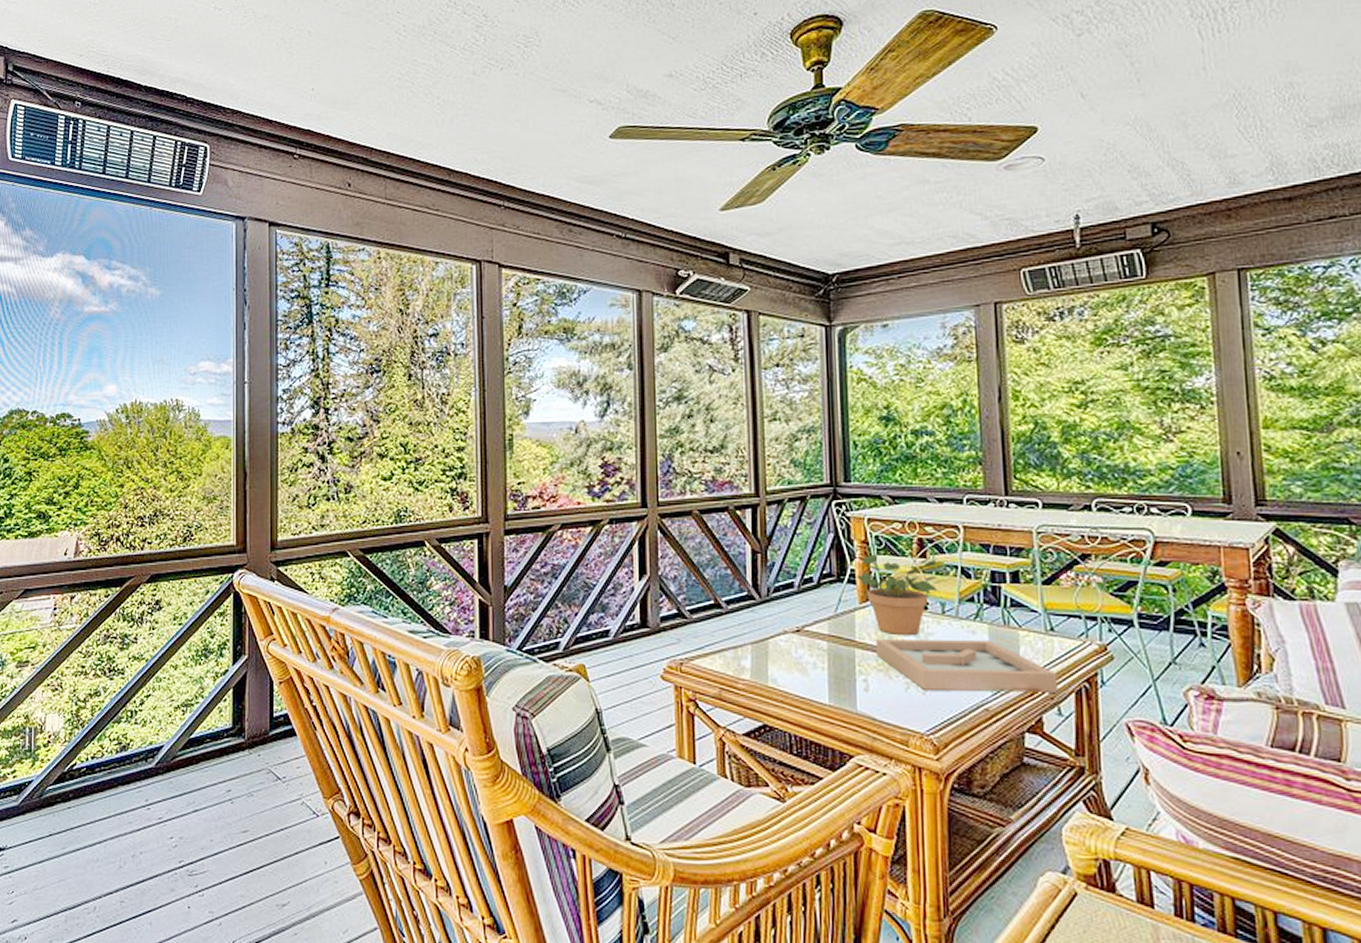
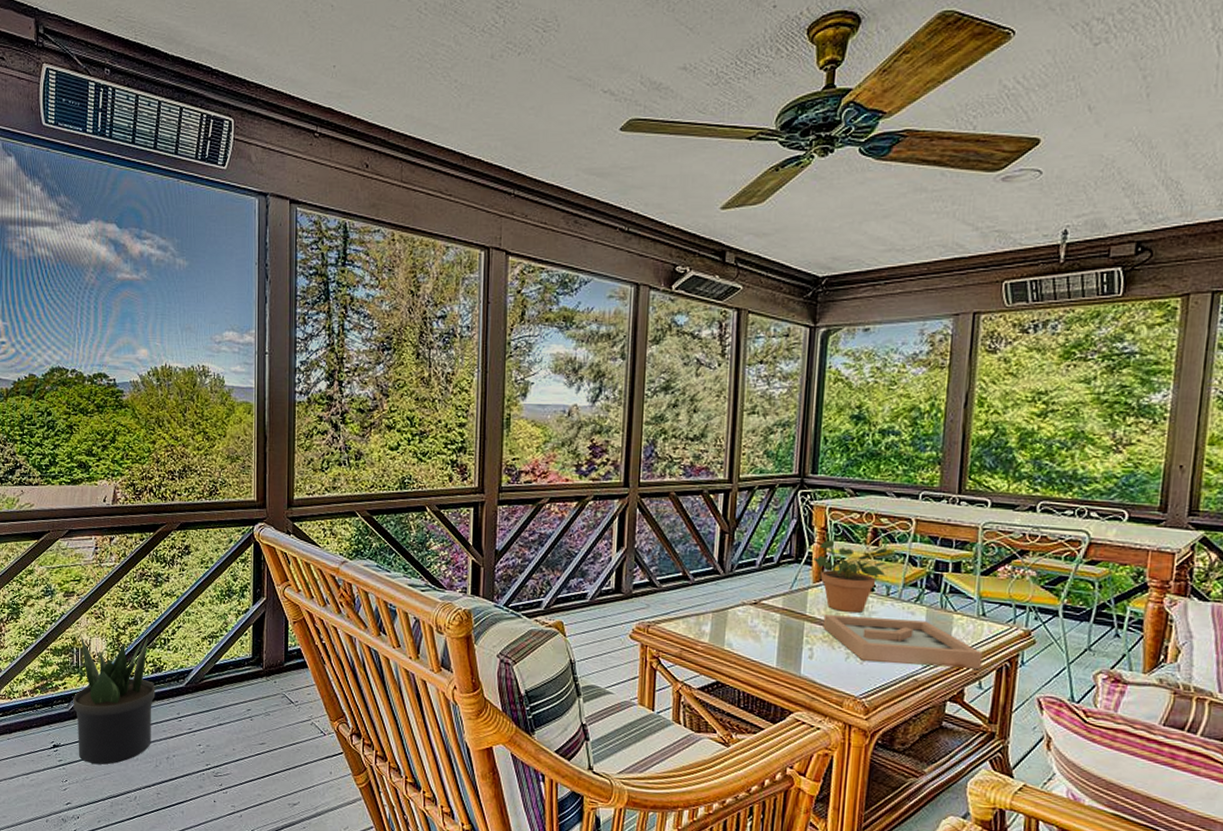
planter: none [23,710,120,869] -> present [73,637,156,765]

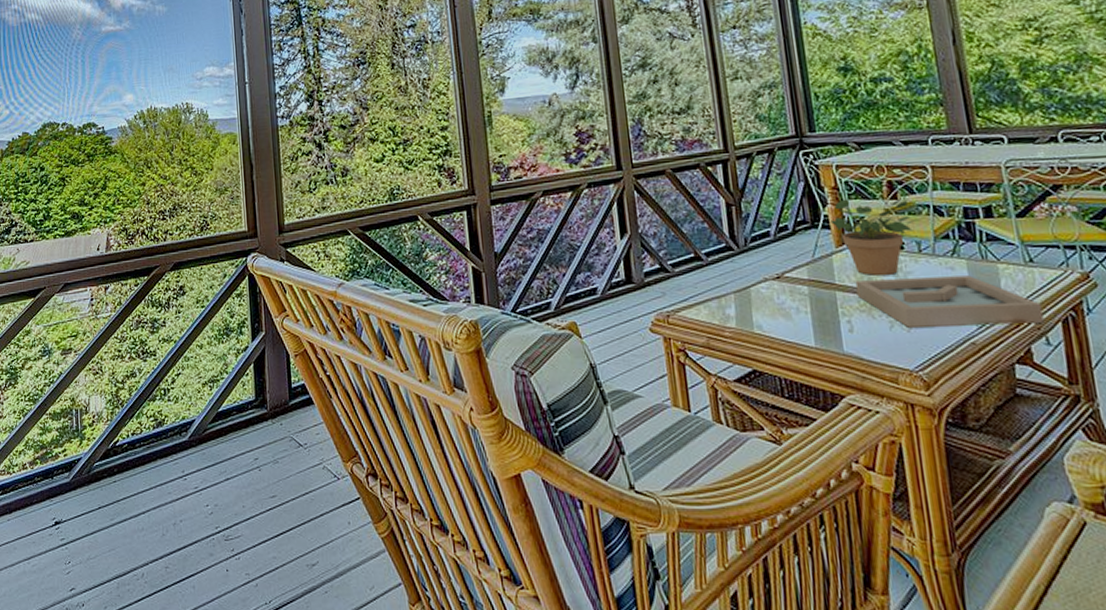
planter: present [73,637,156,765] -> none [74,389,158,539]

